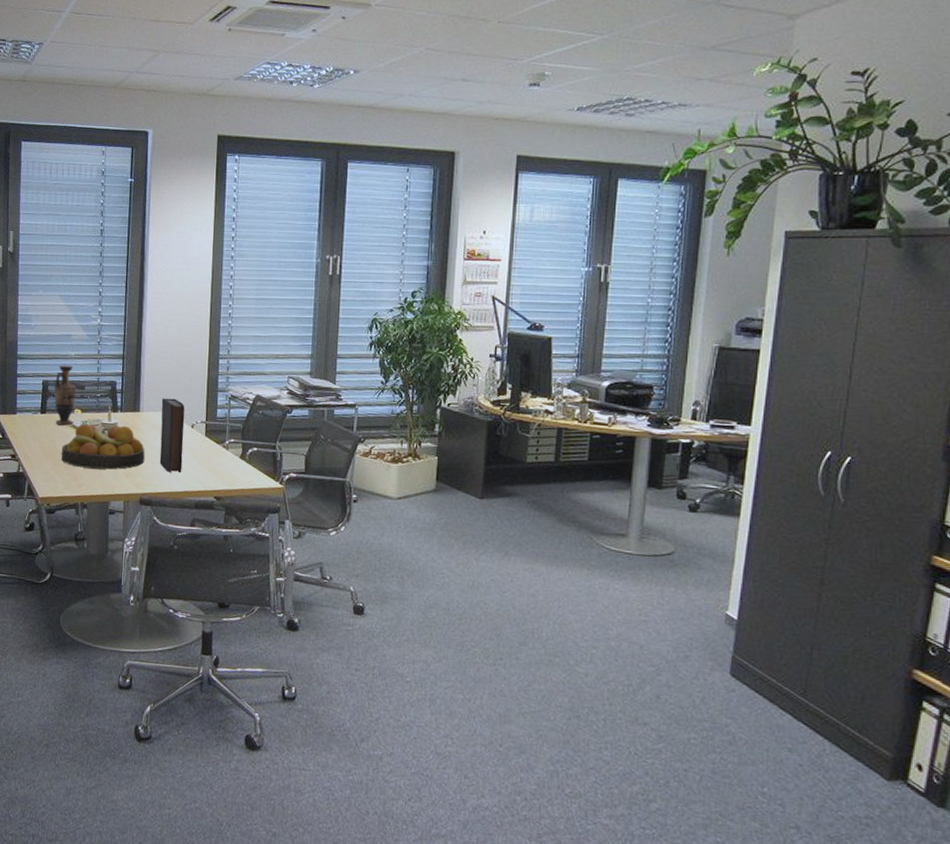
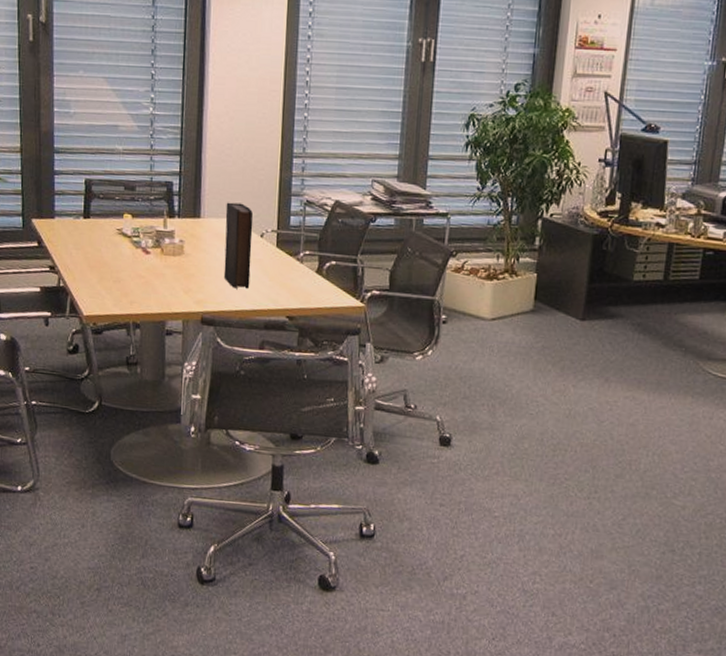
vase: present [54,365,77,425] -> none [98,161,126,233]
fruit bowl: present [61,424,145,470] -> none [108,231,207,285]

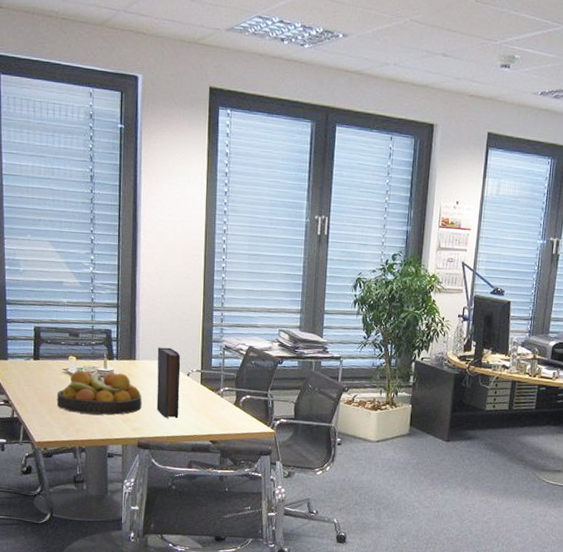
fruit bowl: none [108,231,207,285] -> present [56,371,142,415]

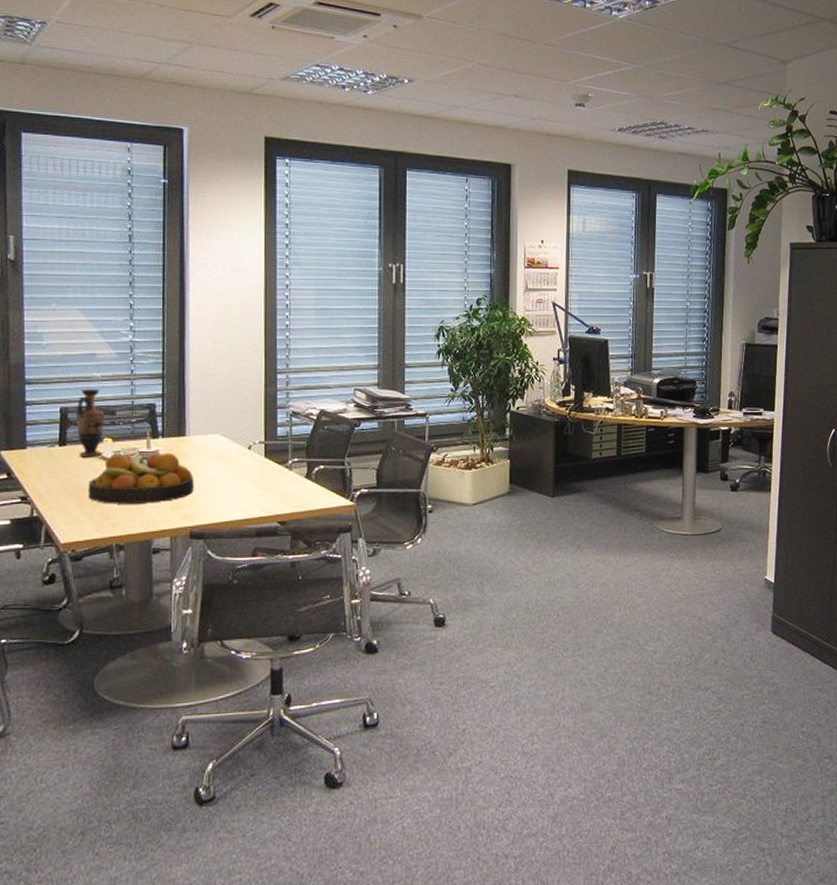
vase: none [46,311,70,372] -> present [75,388,105,458]
book: present [156,347,181,419] -> none [211,419,240,500]

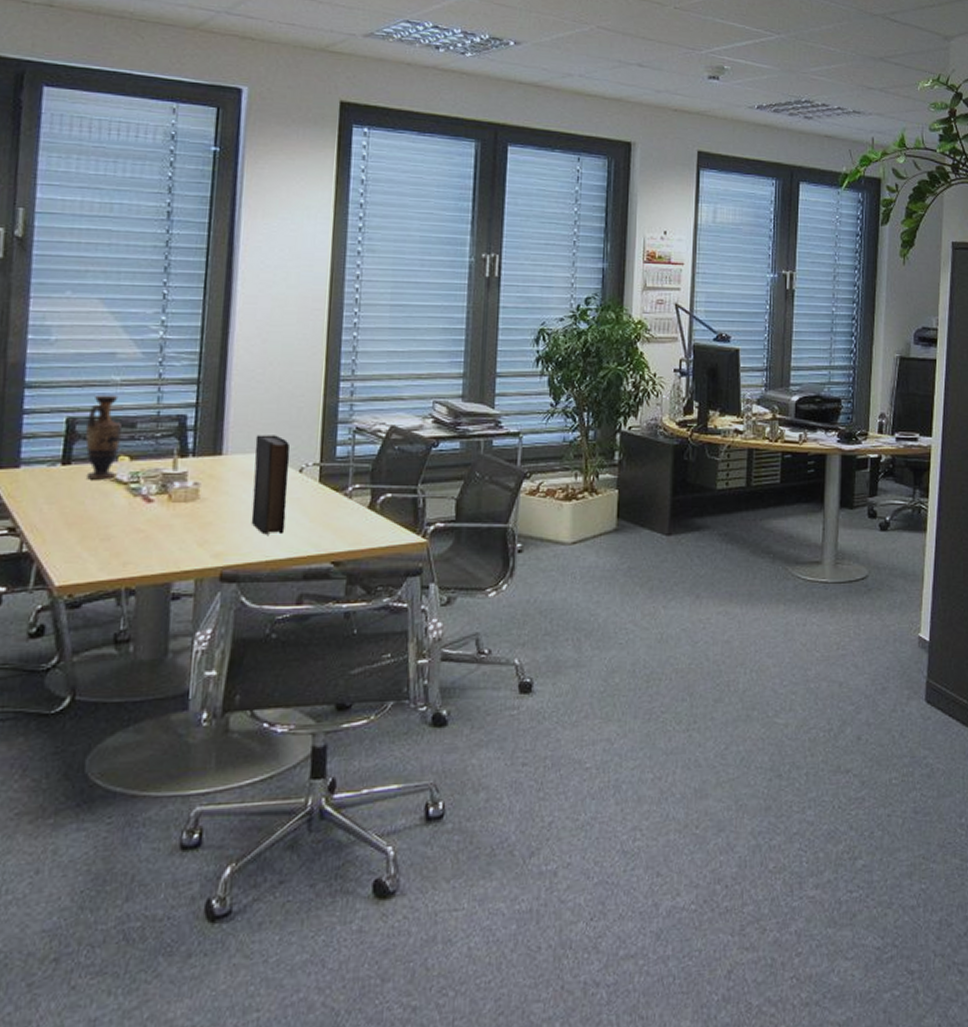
fruit bowl: present [88,452,194,504] -> none [94,475,230,538]
book: none [211,419,240,500] -> present [251,435,291,535]

